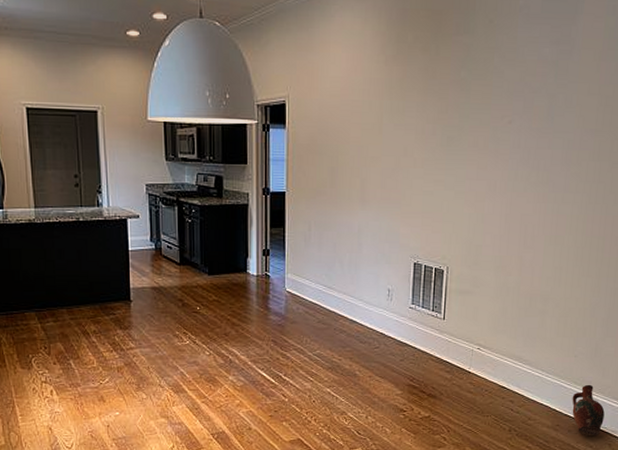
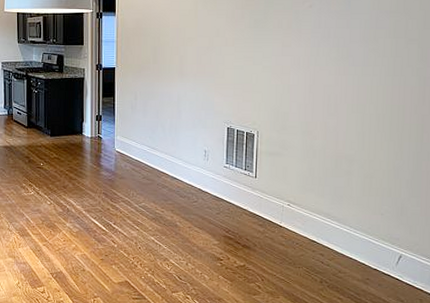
ceramic jug: present [572,384,605,436] -> none [380,241,414,291]

